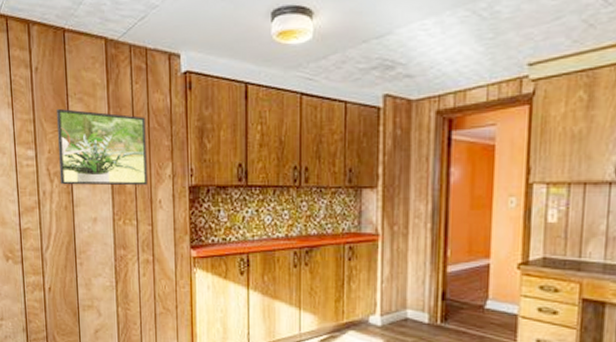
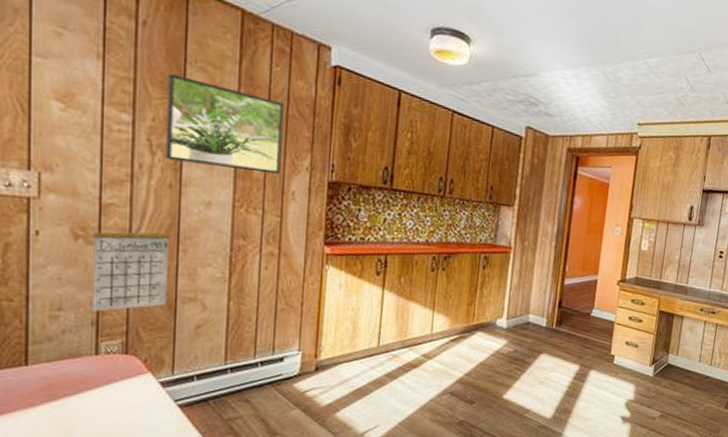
calendar: none [18,250,72,320] -> present [92,229,170,312]

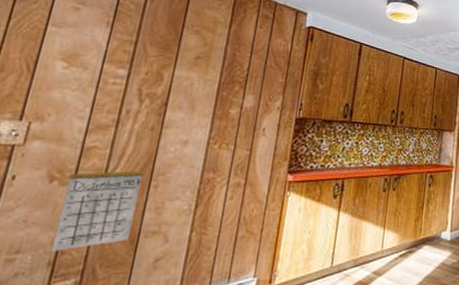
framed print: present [164,72,284,175] -> none [151,35,264,114]

